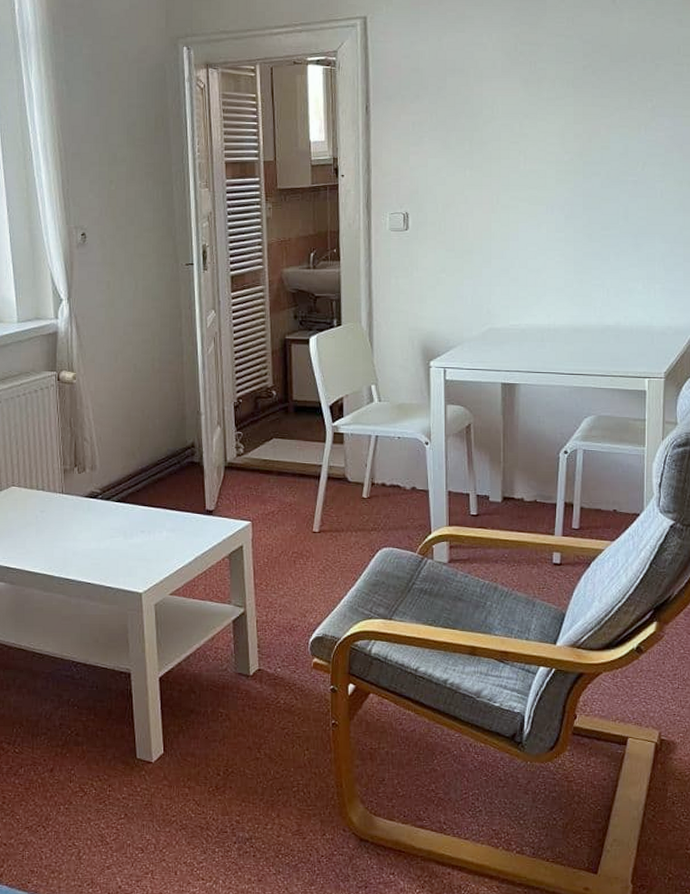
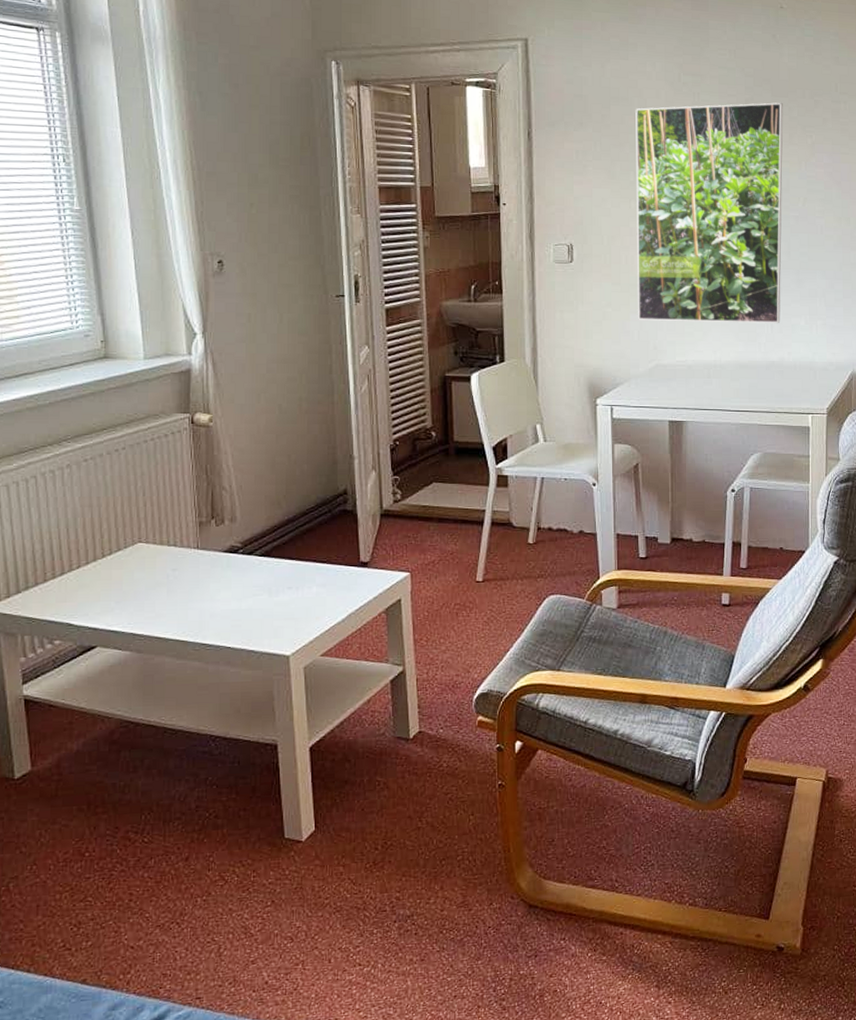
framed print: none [471,68,622,287] -> present [636,102,783,323]

